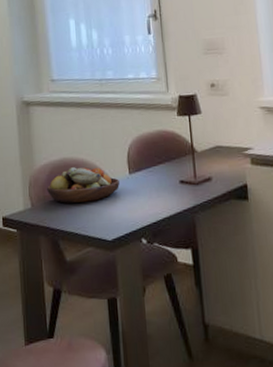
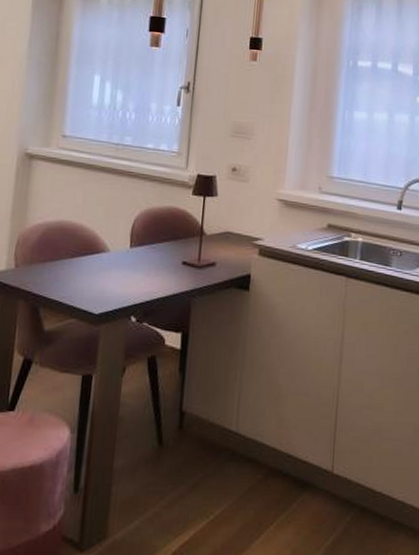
fruit bowl: present [46,167,120,203] -> none [35,231,118,271]

